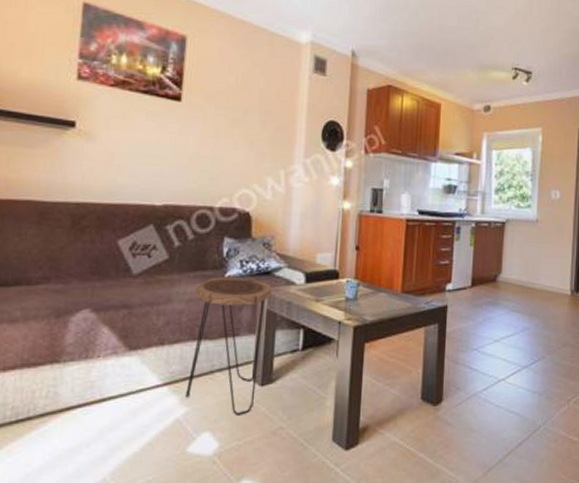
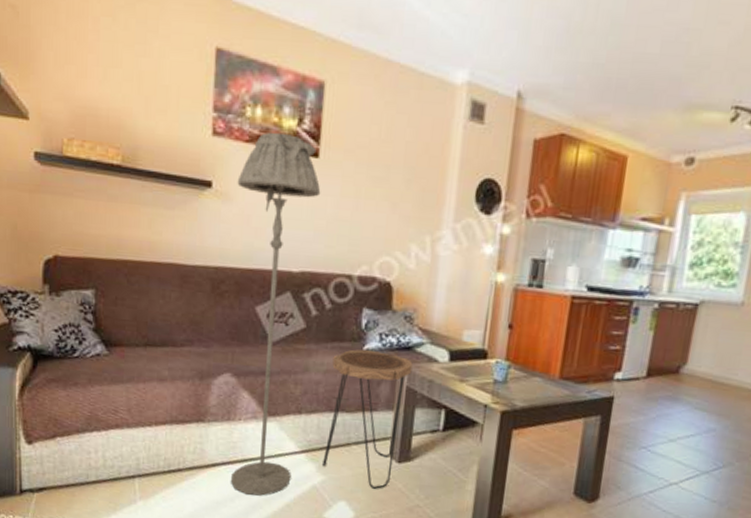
floor lamp: none [86,77,183,437] -> present [230,132,321,496]

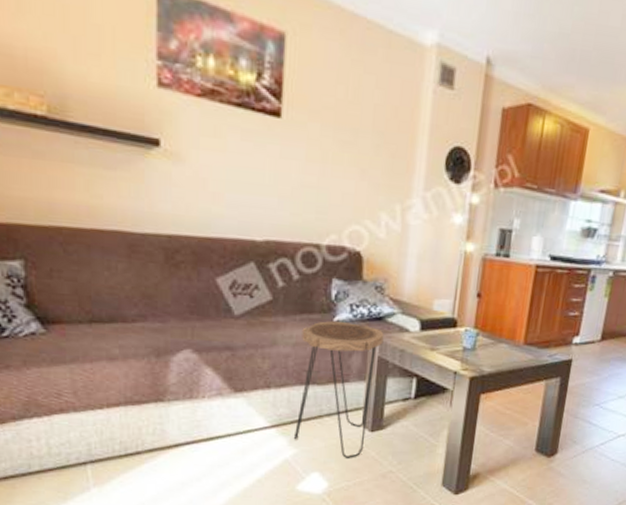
floor lamp: present [230,132,321,496] -> none [189,86,284,473]

